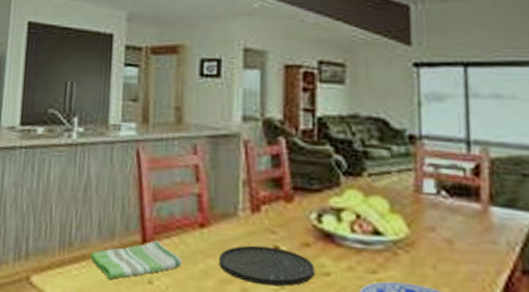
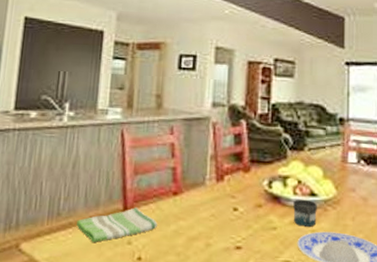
plate: present [219,245,315,286] -> none [188,208,265,240]
mug: none [351,238,384,275] -> present [293,199,317,227]

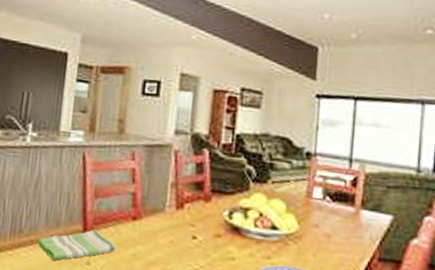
mug: present [293,199,317,227] -> none [252,231,278,260]

